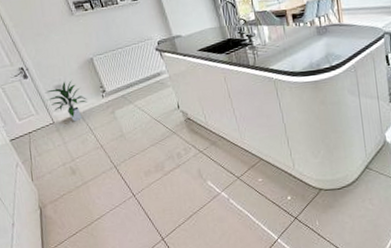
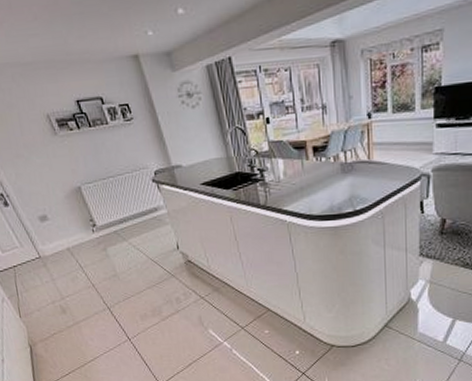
indoor plant: present [45,80,88,122] -> none [29,211,77,258]

